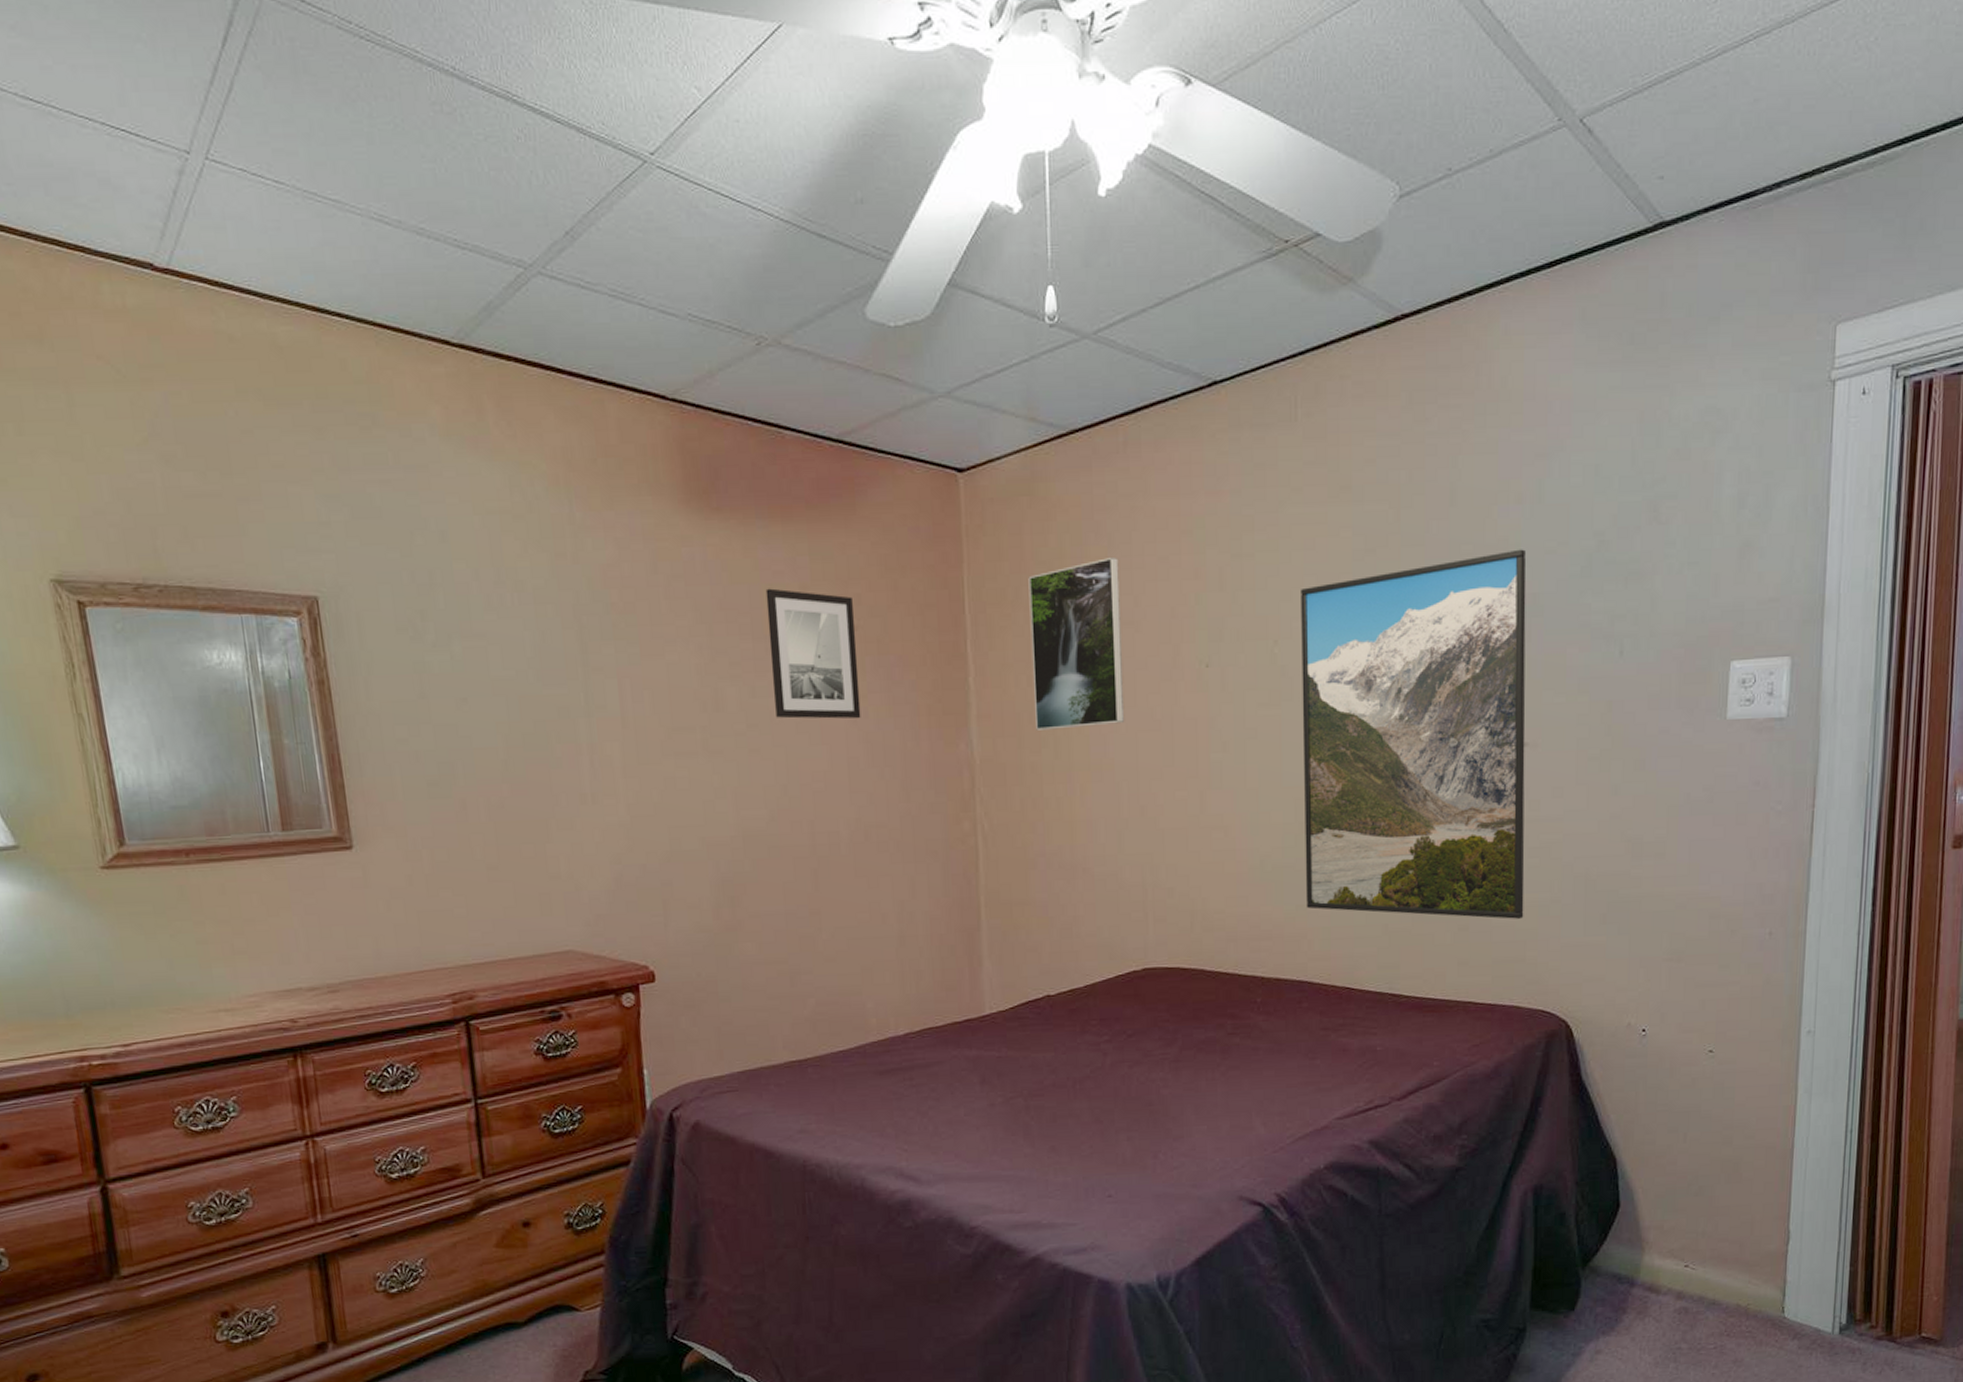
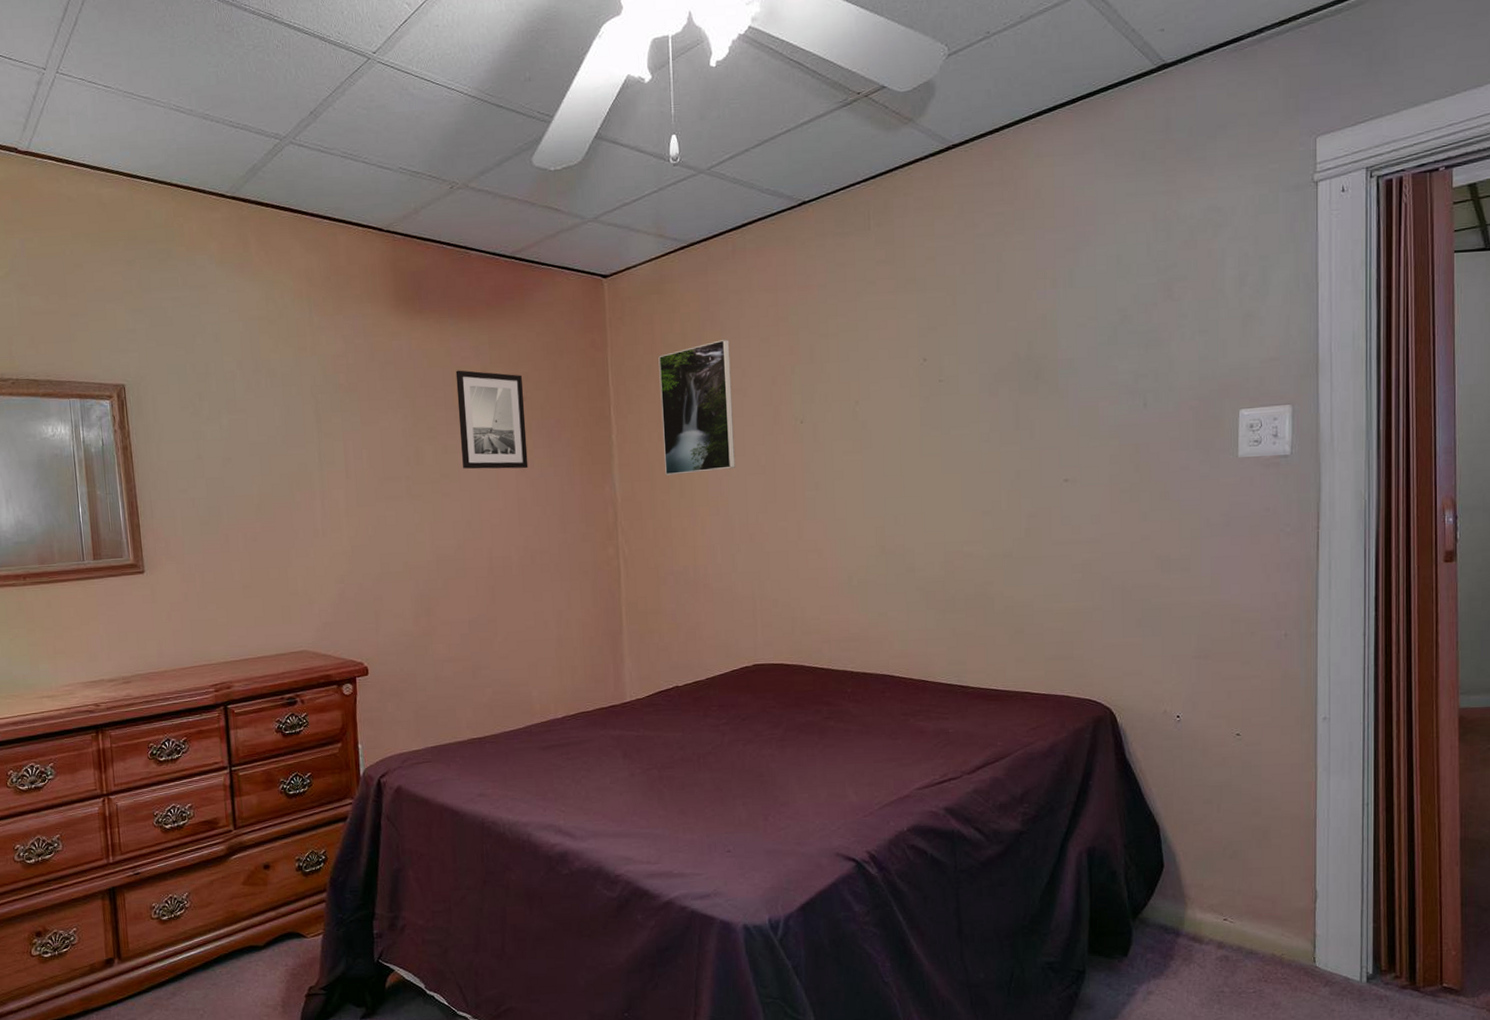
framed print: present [1301,549,1527,919] -> none [876,324,1070,624]

